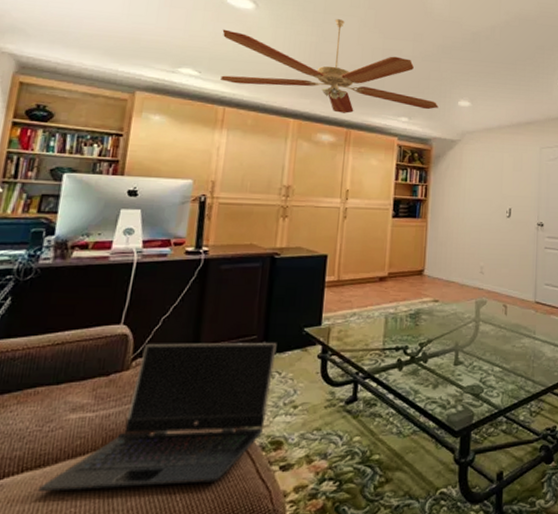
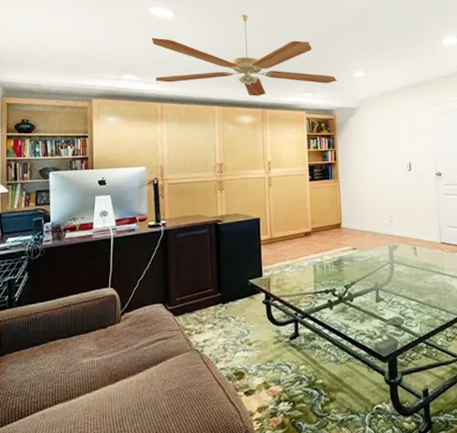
laptop computer: present [39,343,277,491] -> none [69,294,230,418]

